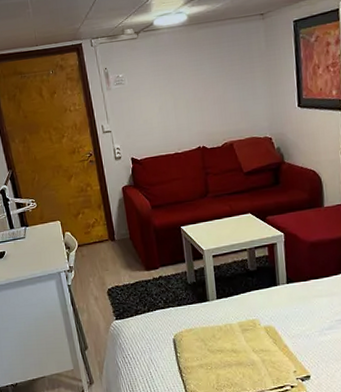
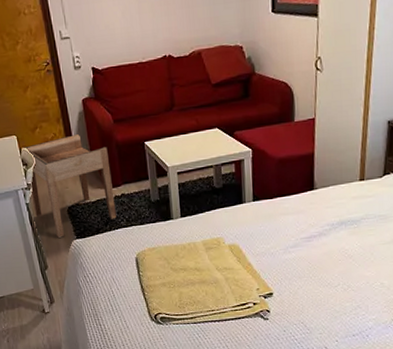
side table: none [66,220,154,319] -> present [23,134,117,238]

